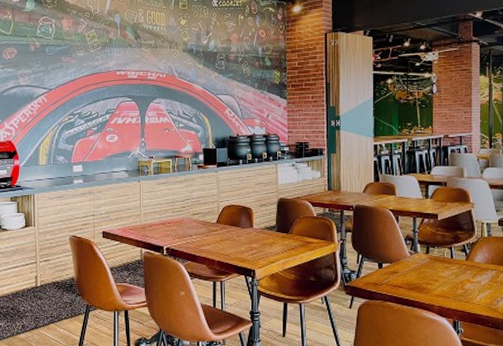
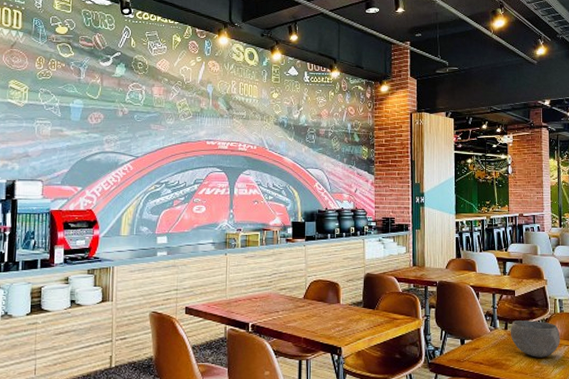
bowl: none [432,244,487,282] -> present [510,320,560,358]

